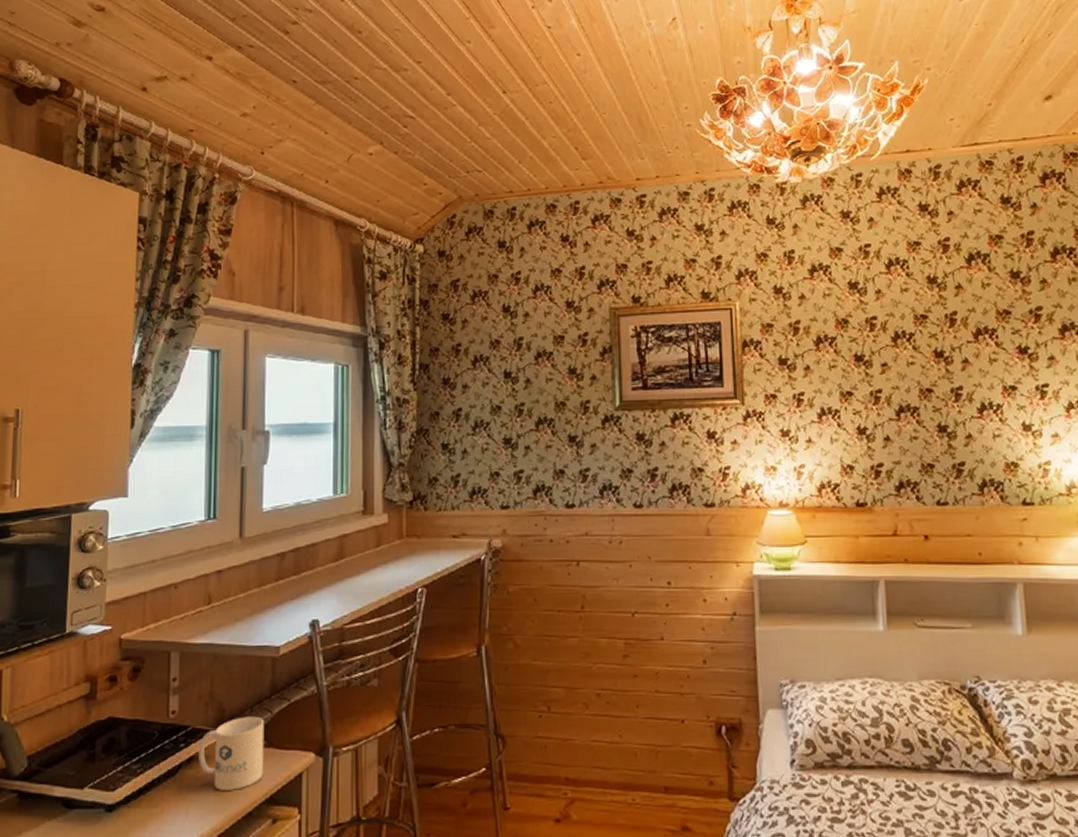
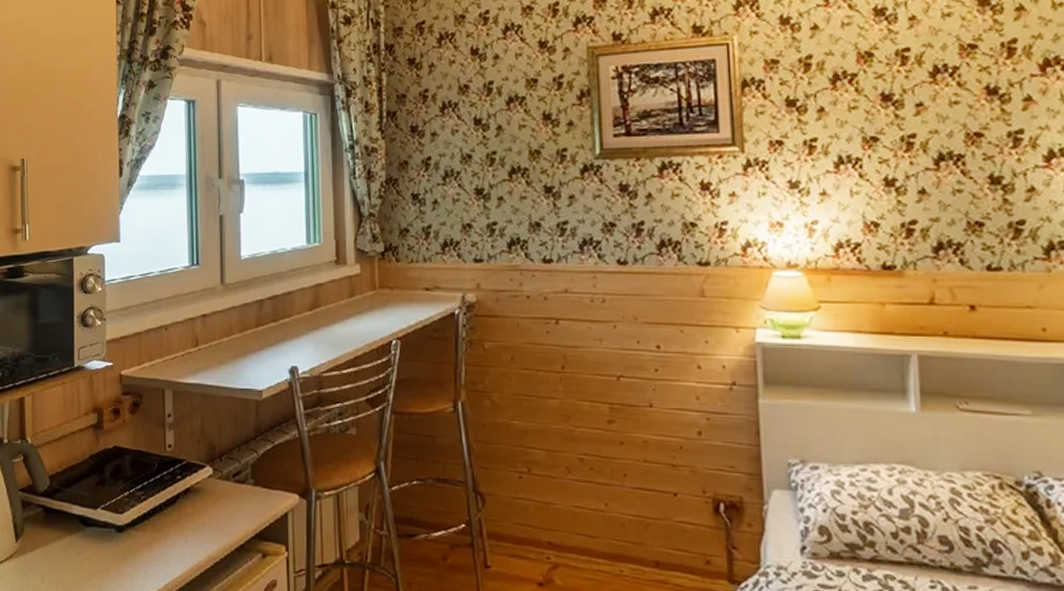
mug: present [199,716,265,790] -> none [194,455,252,523]

